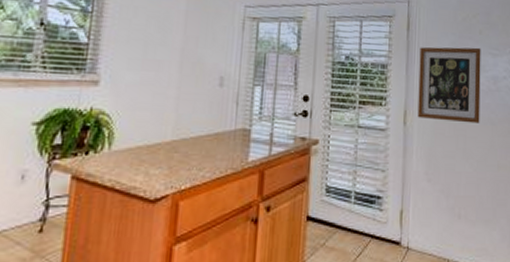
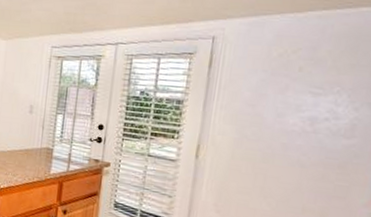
wall art: present [417,47,481,124] -> none [211,84,299,165]

